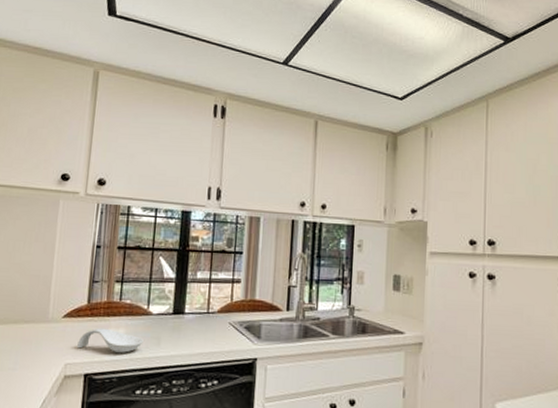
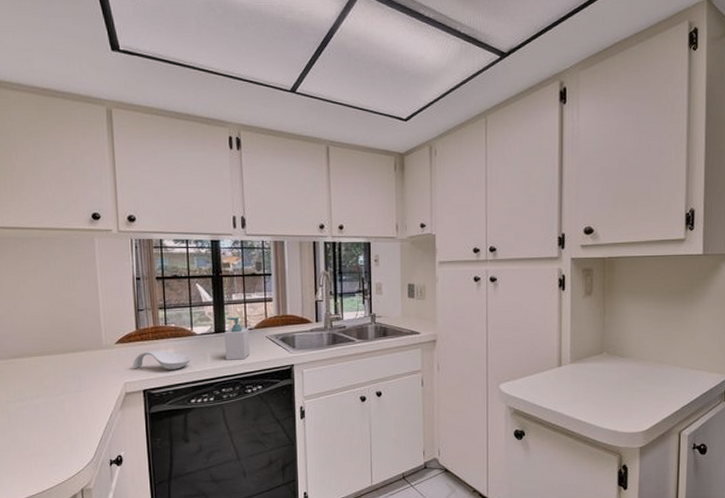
soap bottle: none [181,297,211,348] -> present [224,316,250,360]

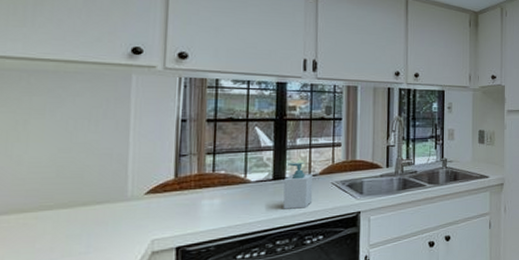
spoon rest: present [133,350,192,371] -> none [165,200,242,223]

